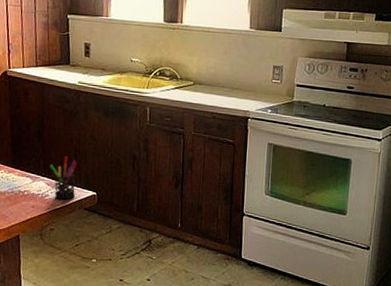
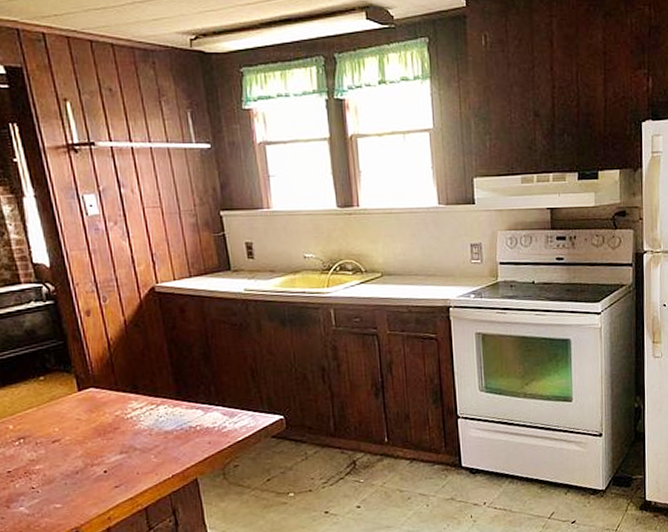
pen holder: present [49,156,77,200] -> none [222,378,258,430]

